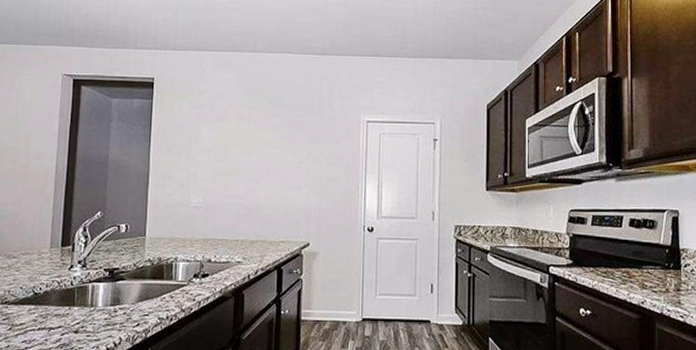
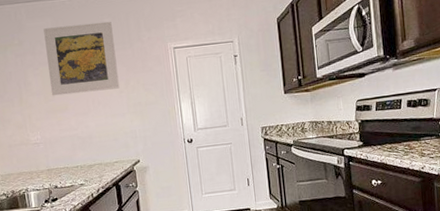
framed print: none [223,81,303,158] -> present [43,21,120,96]

